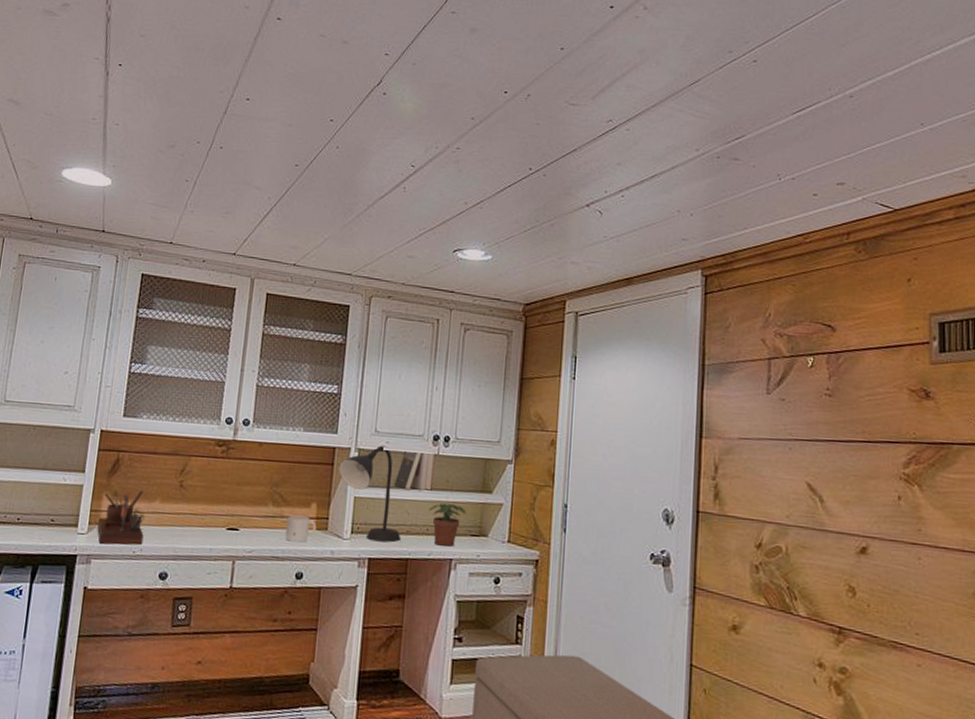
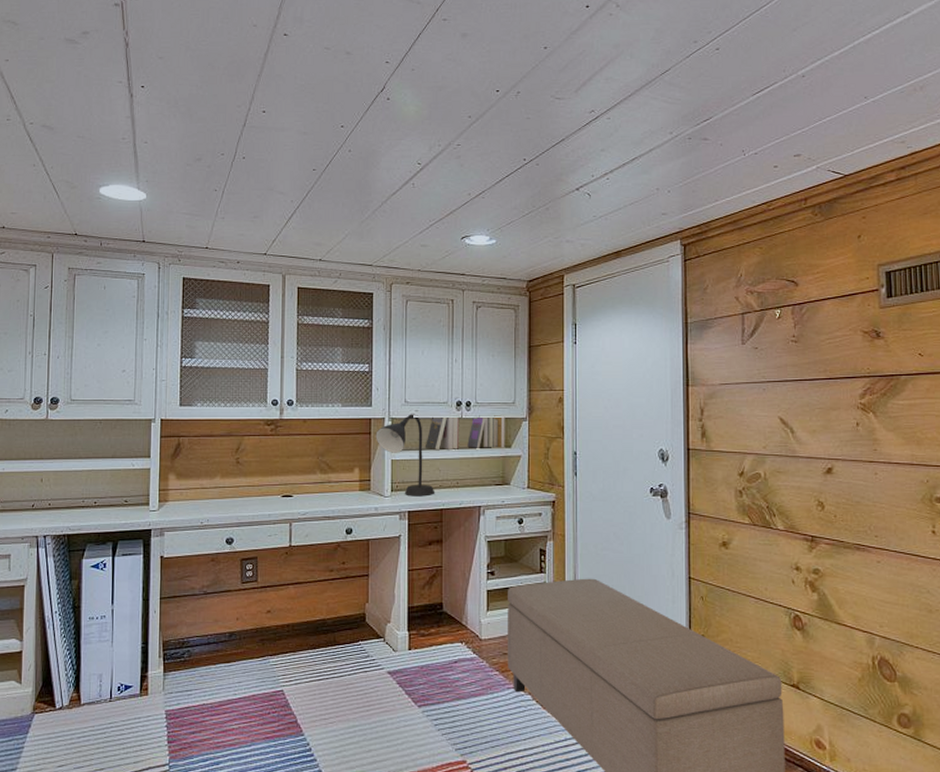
desk organizer: present [97,490,145,546] -> none [167,469,209,518]
mug: present [285,515,317,543] -> none [333,480,361,503]
potted plant: present [429,503,467,547] -> none [457,460,490,496]
books: none [442,453,488,494] -> present [467,415,505,448]

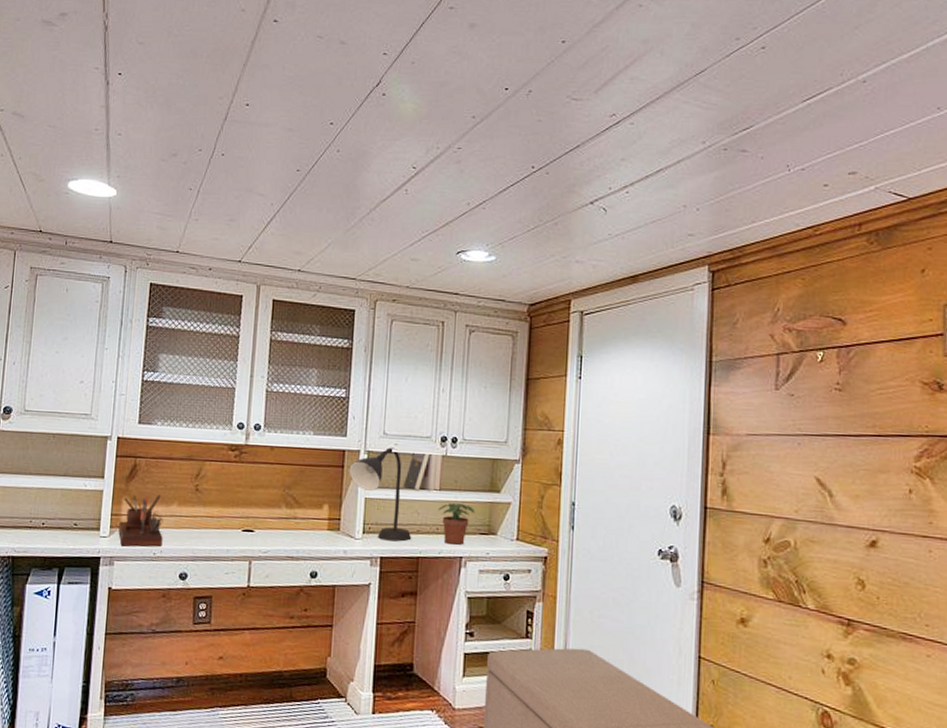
desk organizer: none [167,469,209,518] -> present [118,494,163,548]
potted plant: none [457,460,490,496] -> present [438,503,475,545]
books: present [467,415,505,448] -> none [451,454,496,493]

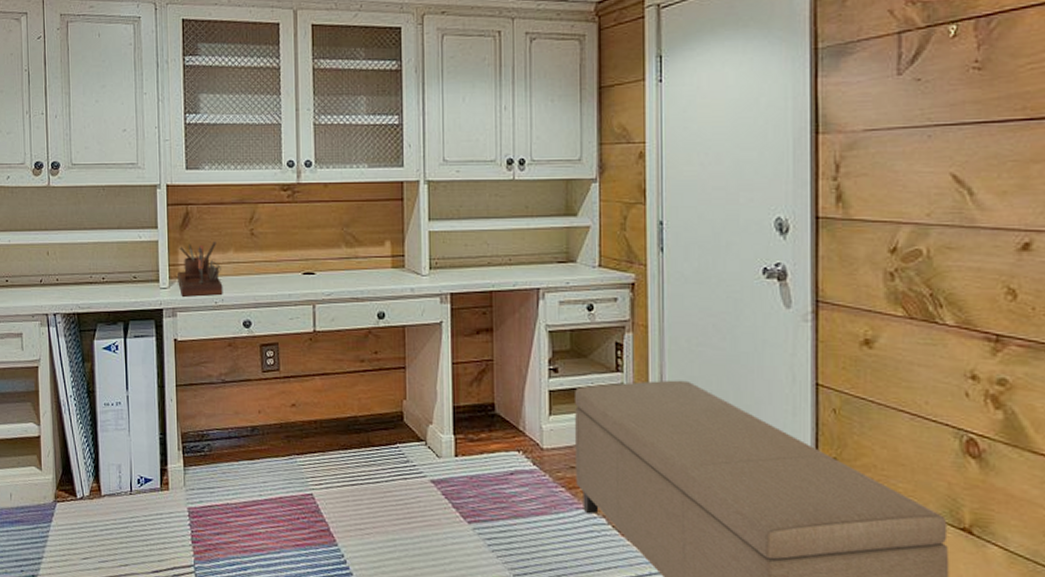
desk lamp: present [349,447,412,542] -> none [409,175,483,276]
books: present [404,452,444,491] -> none [470,176,512,220]
potted plant: present [438,503,475,545] -> none [509,231,551,275]

